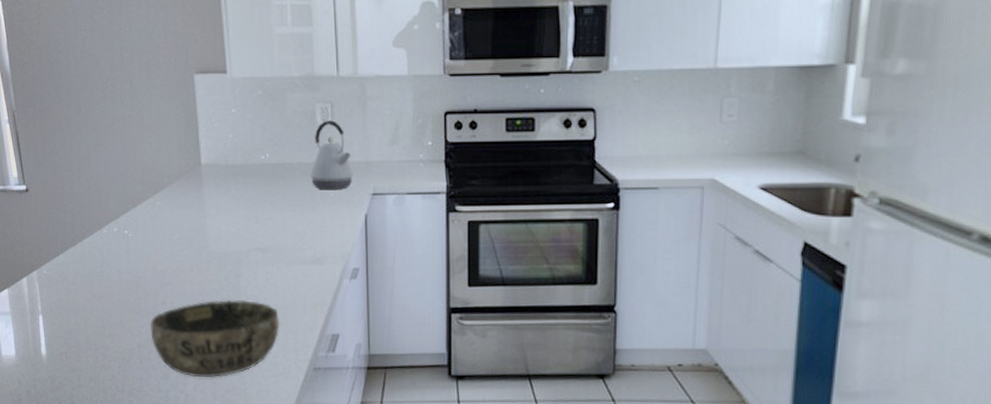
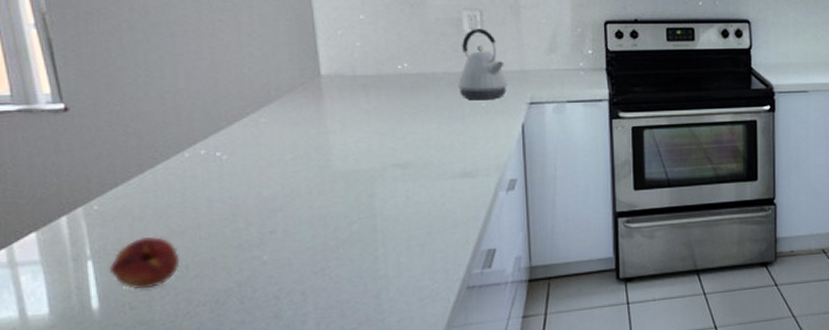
fruit: none [52,298,99,343] -> present [108,236,180,290]
bowl: present [150,300,280,378] -> none [254,222,425,313]

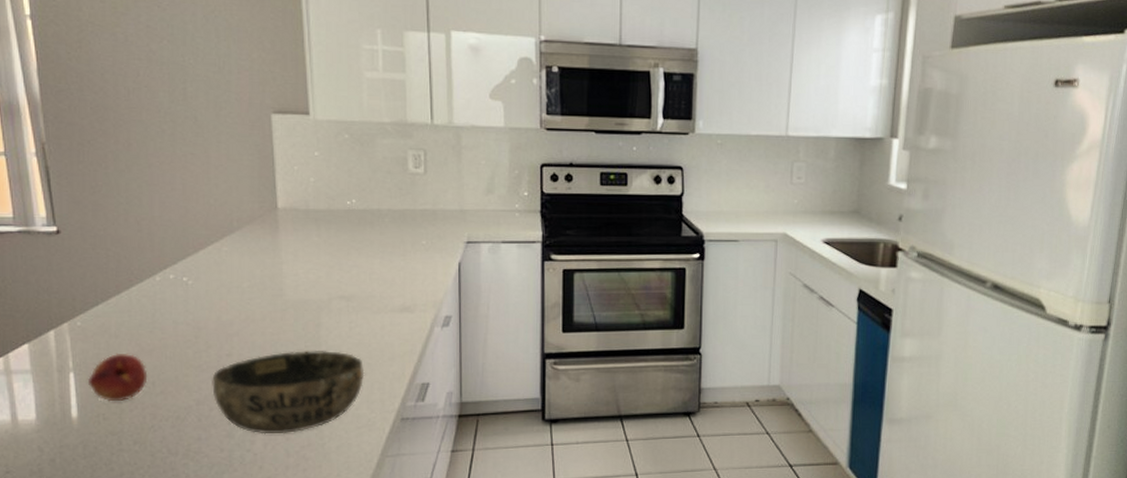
bowl: none [254,222,425,313] -> present [212,351,365,434]
kettle: present [458,28,508,101] -> none [401,168,447,238]

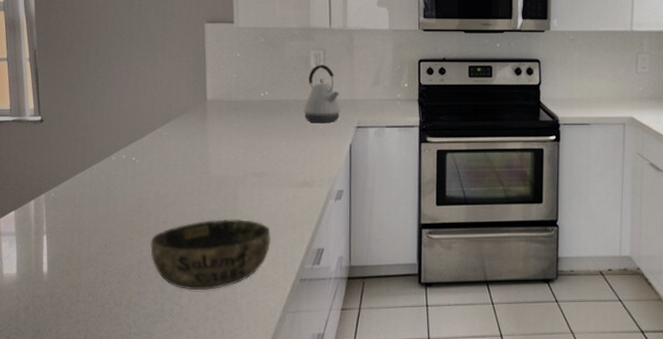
fruit: present [87,353,148,402] -> none [56,219,102,260]
kettle: none [401,168,447,238] -> present [303,65,341,124]

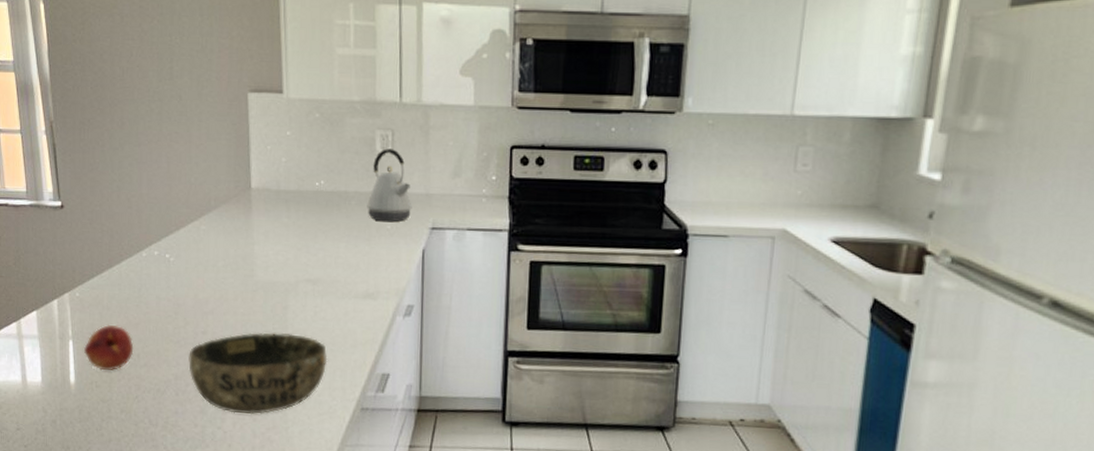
fruit: none [56,219,102,260] -> present [83,324,134,371]

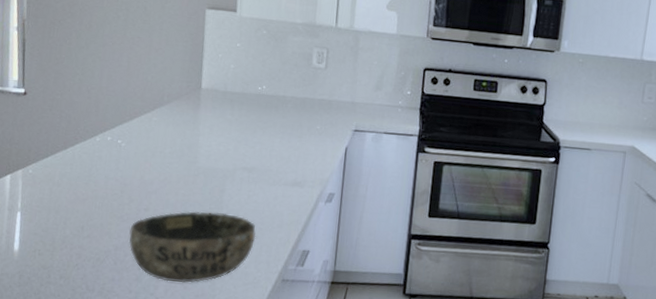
fruit: present [83,324,134,371] -> none [30,199,79,241]
kettle: present [367,148,412,222] -> none [301,63,340,124]

